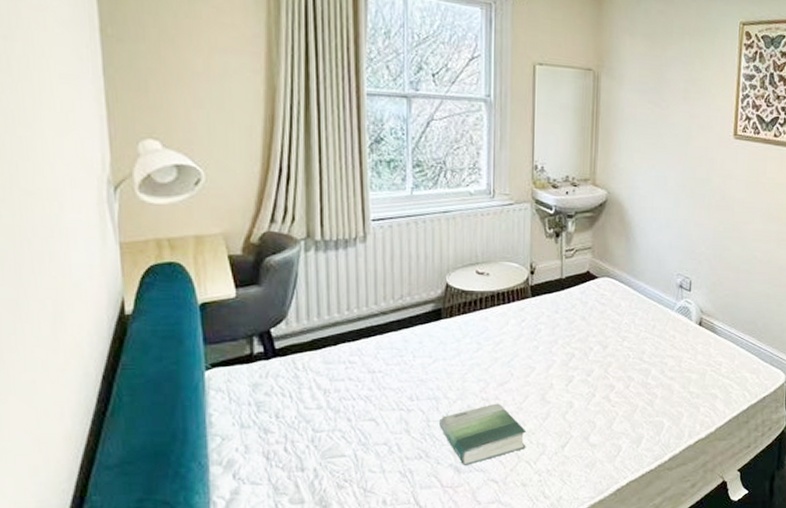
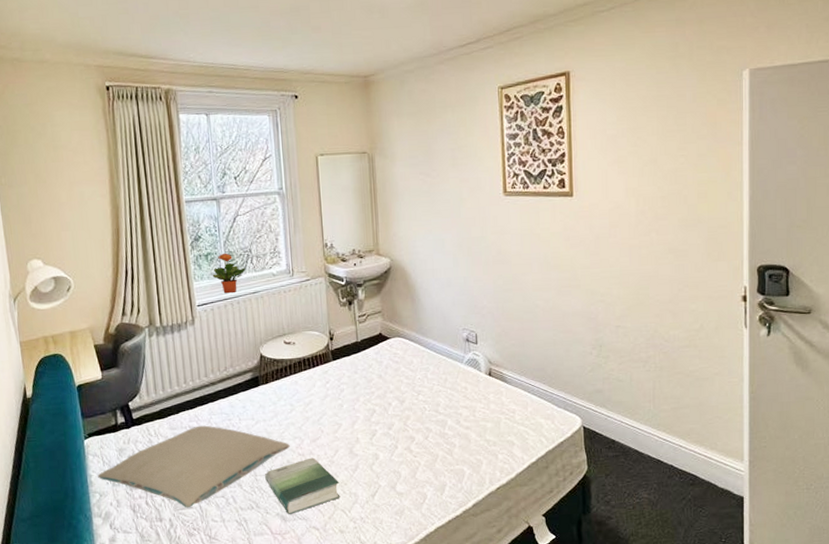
pillow: none [220,361,472,457] -> present [98,425,290,508]
potted plant: none [394,161,437,210] -> present [212,253,246,294]

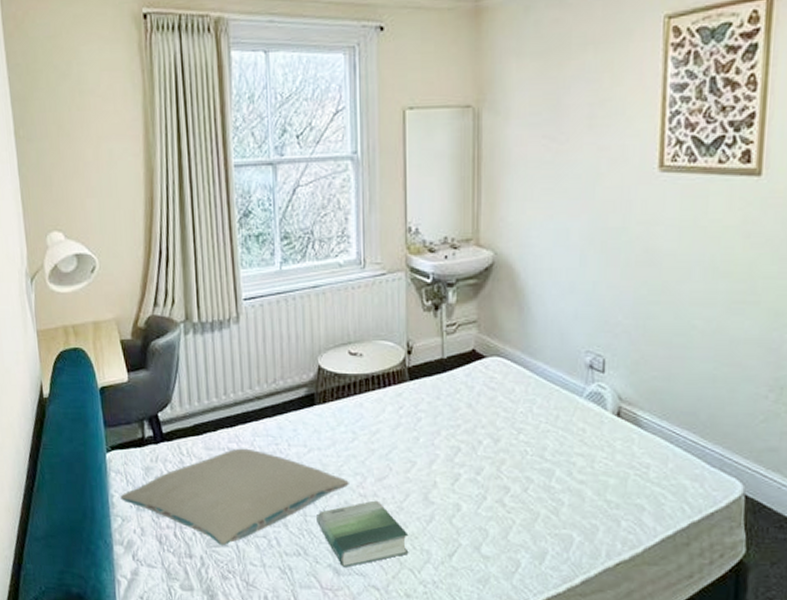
potted plant: present [212,253,246,294] -> none [263,233,305,286]

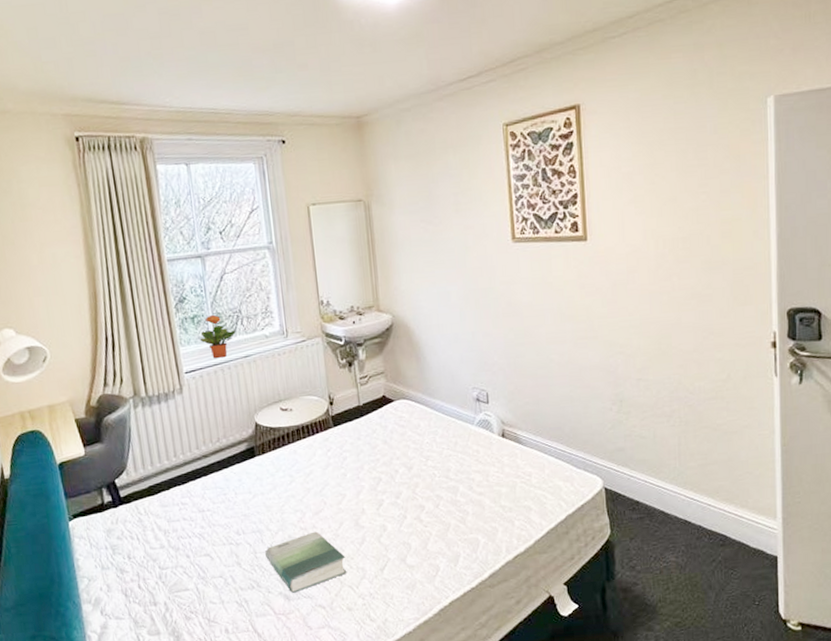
pillow: present [120,448,349,546] -> none [85,501,291,591]
potted plant: none [263,233,305,286] -> present [199,314,236,359]

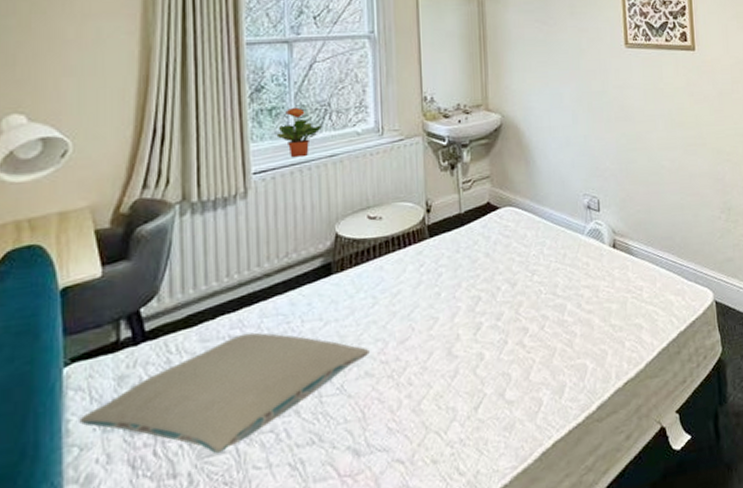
pillow: none [85,501,291,591] -> present [79,332,370,454]
book: present [265,531,347,593] -> none [333,365,434,446]

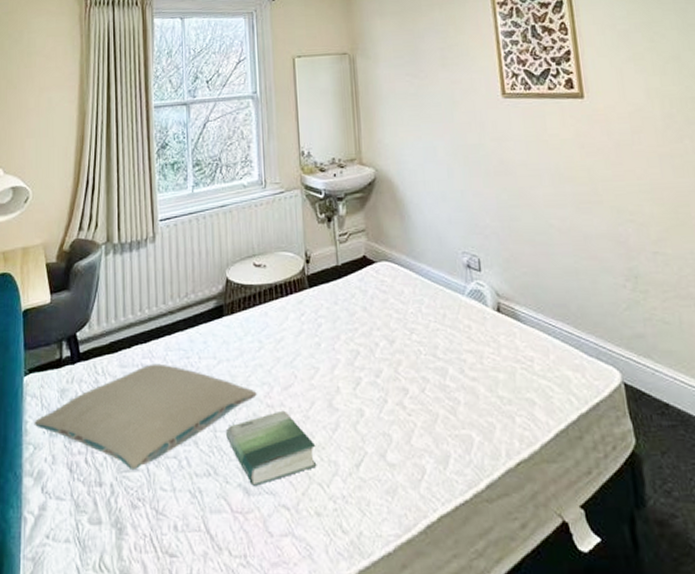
potted plant: present [276,106,322,158] -> none [177,161,214,207]
book: none [333,365,434,446] -> present [226,410,317,486]

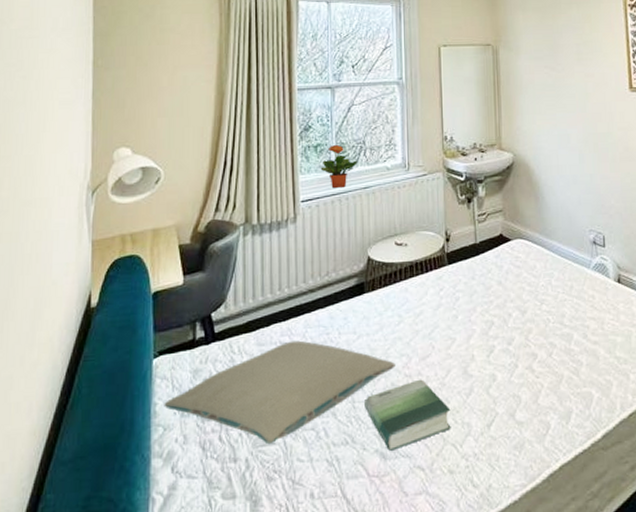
potted plant: none [177,161,214,207] -> present [320,144,357,189]

